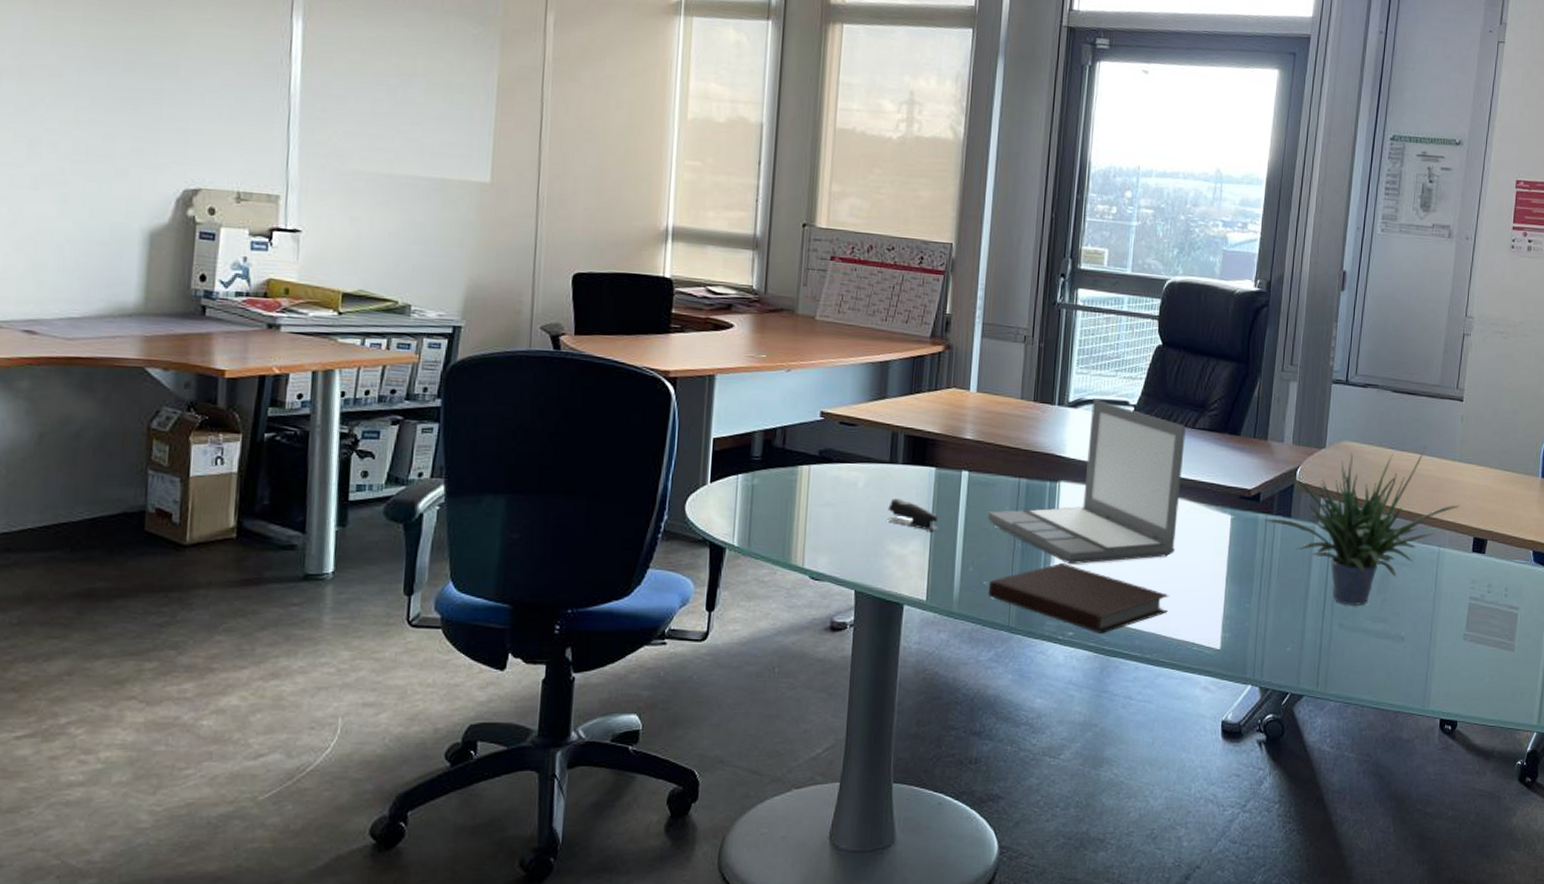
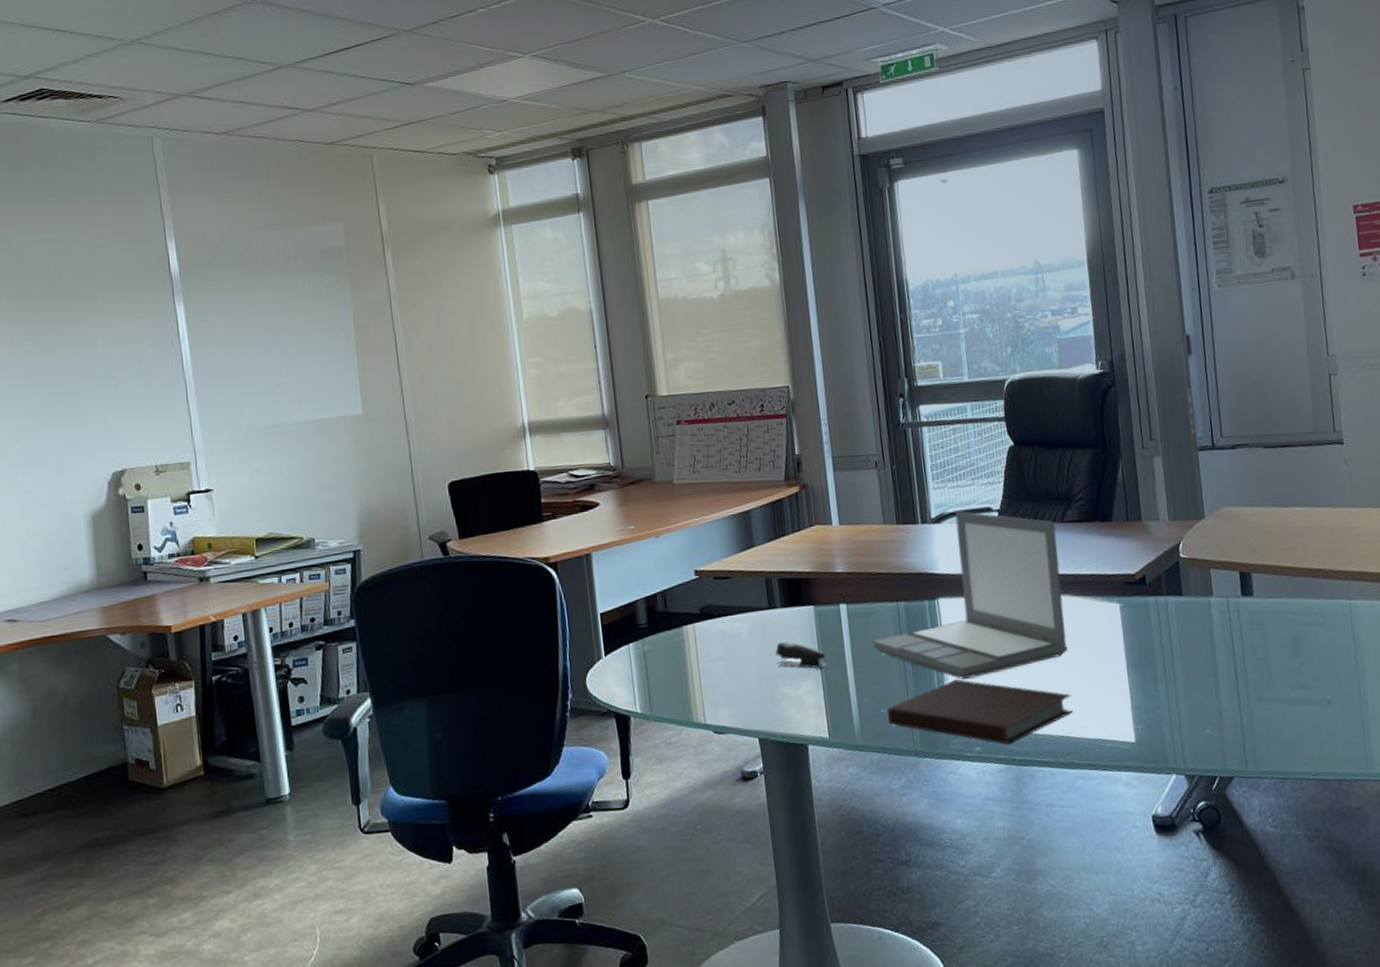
potted plant: present [1265,446,1459,607] -> none [1155,498,1363,676]

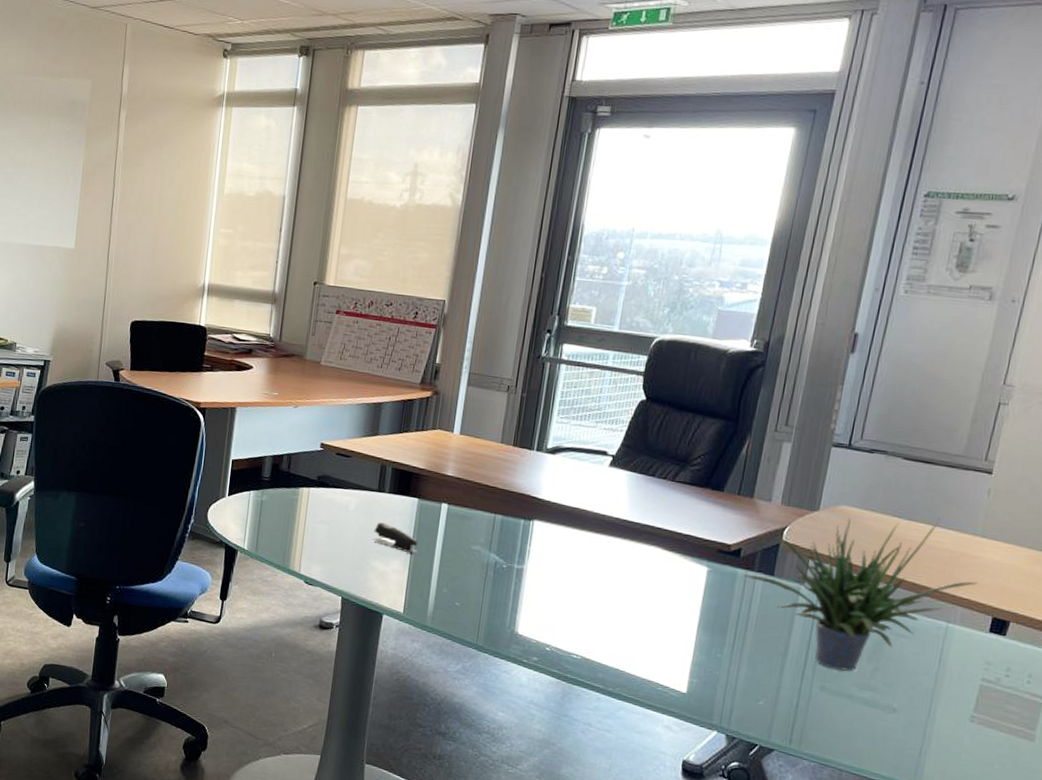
laptop: present [872,510,1069,679] -> none [463,447,665,600]
notebook: present [887,679,1073,745] -> none [459,594,637,663]
potted plant: none [1155,498,1363,676] -> present [744,517,978,671]

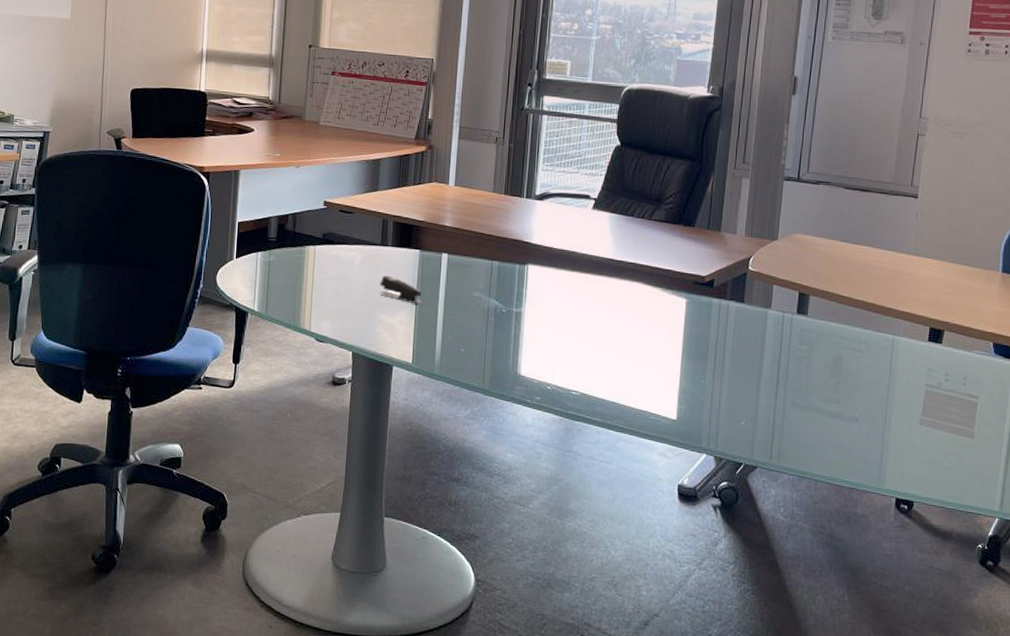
potted plant: present [744,517,978,671] -> none [718,240,915,388]

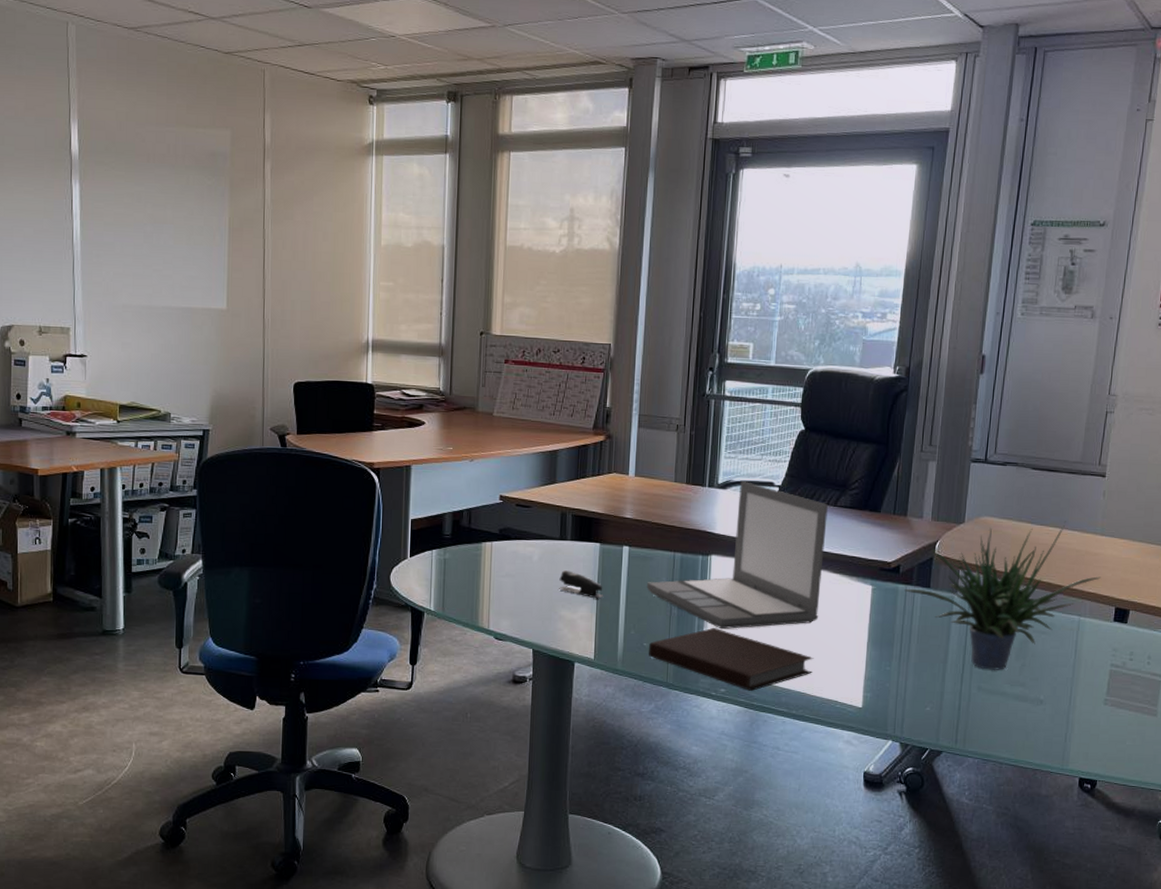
laptop: none [464,192,643,338] -> present [646,480,828,629]
notebook: none [465,336,629,400] -> present [648,628,814,691]
potted plant: none [718,240,915,388] -> present [904,521,1101,671]

